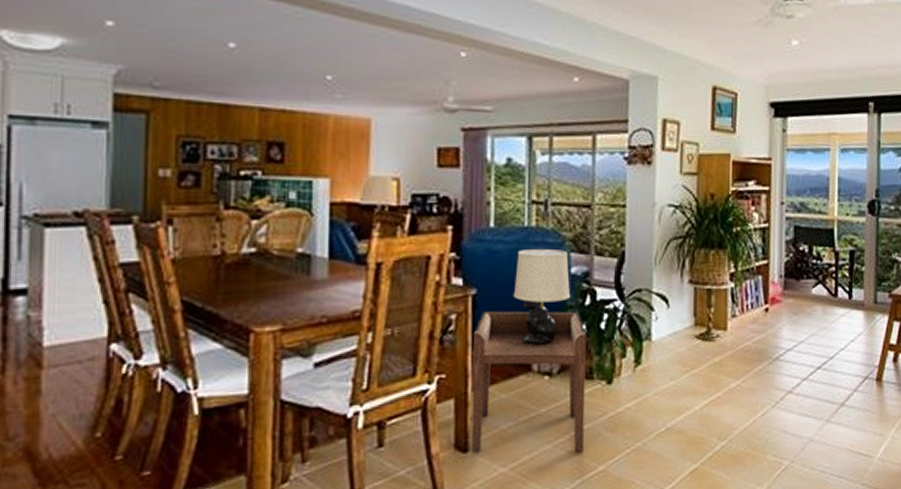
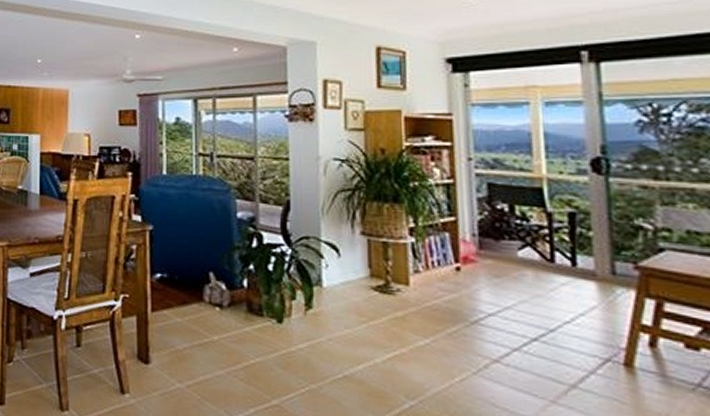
side table: present [471,311,586,453] -> none [151,244,256,383]
table lamp: present [513,248,571,345] -> none [184,194,238,279]

